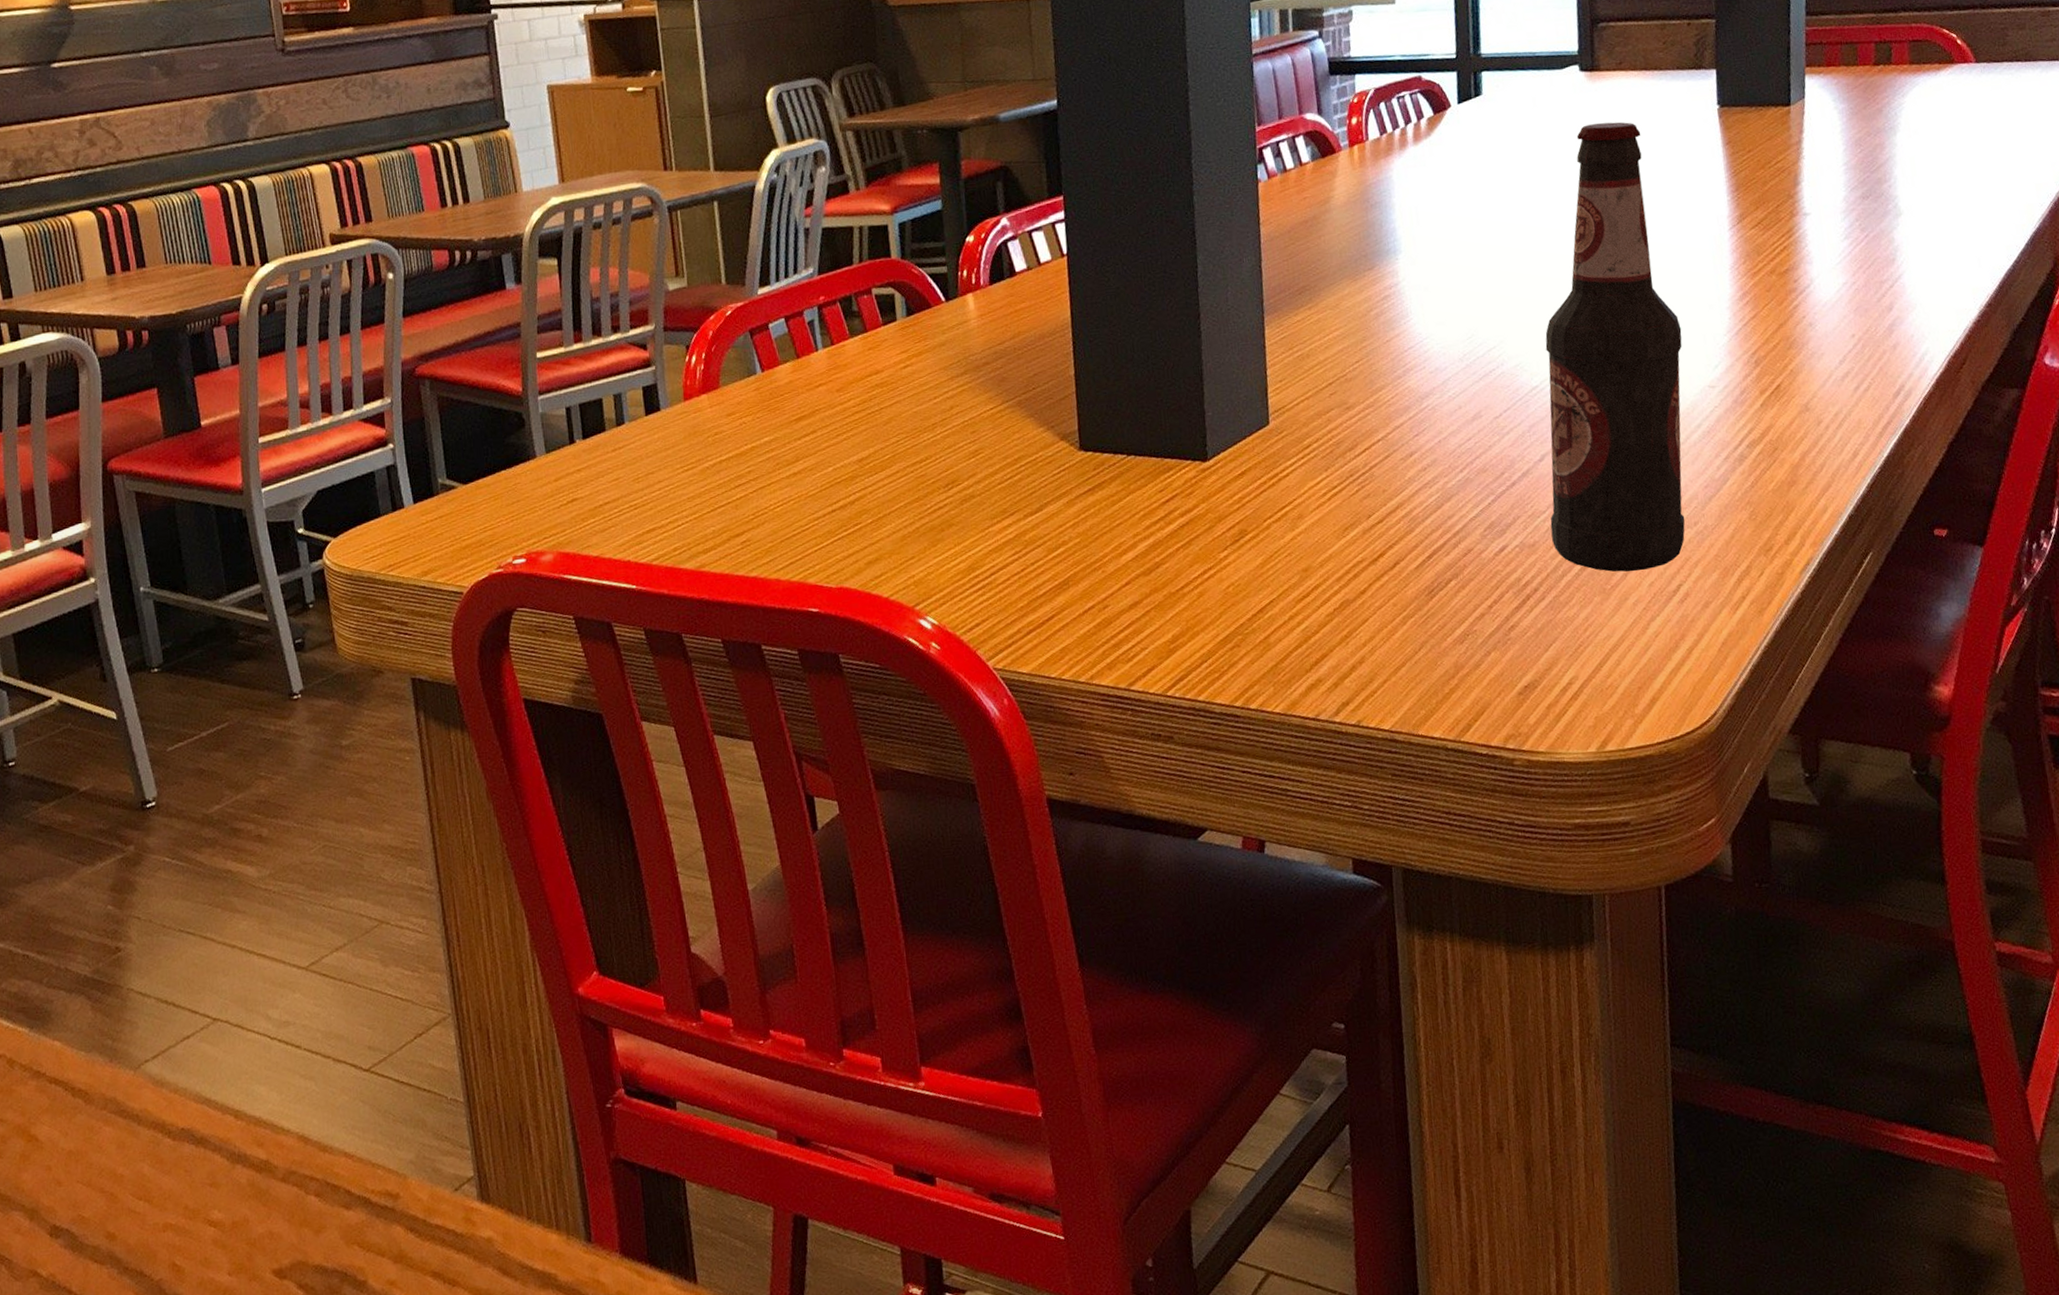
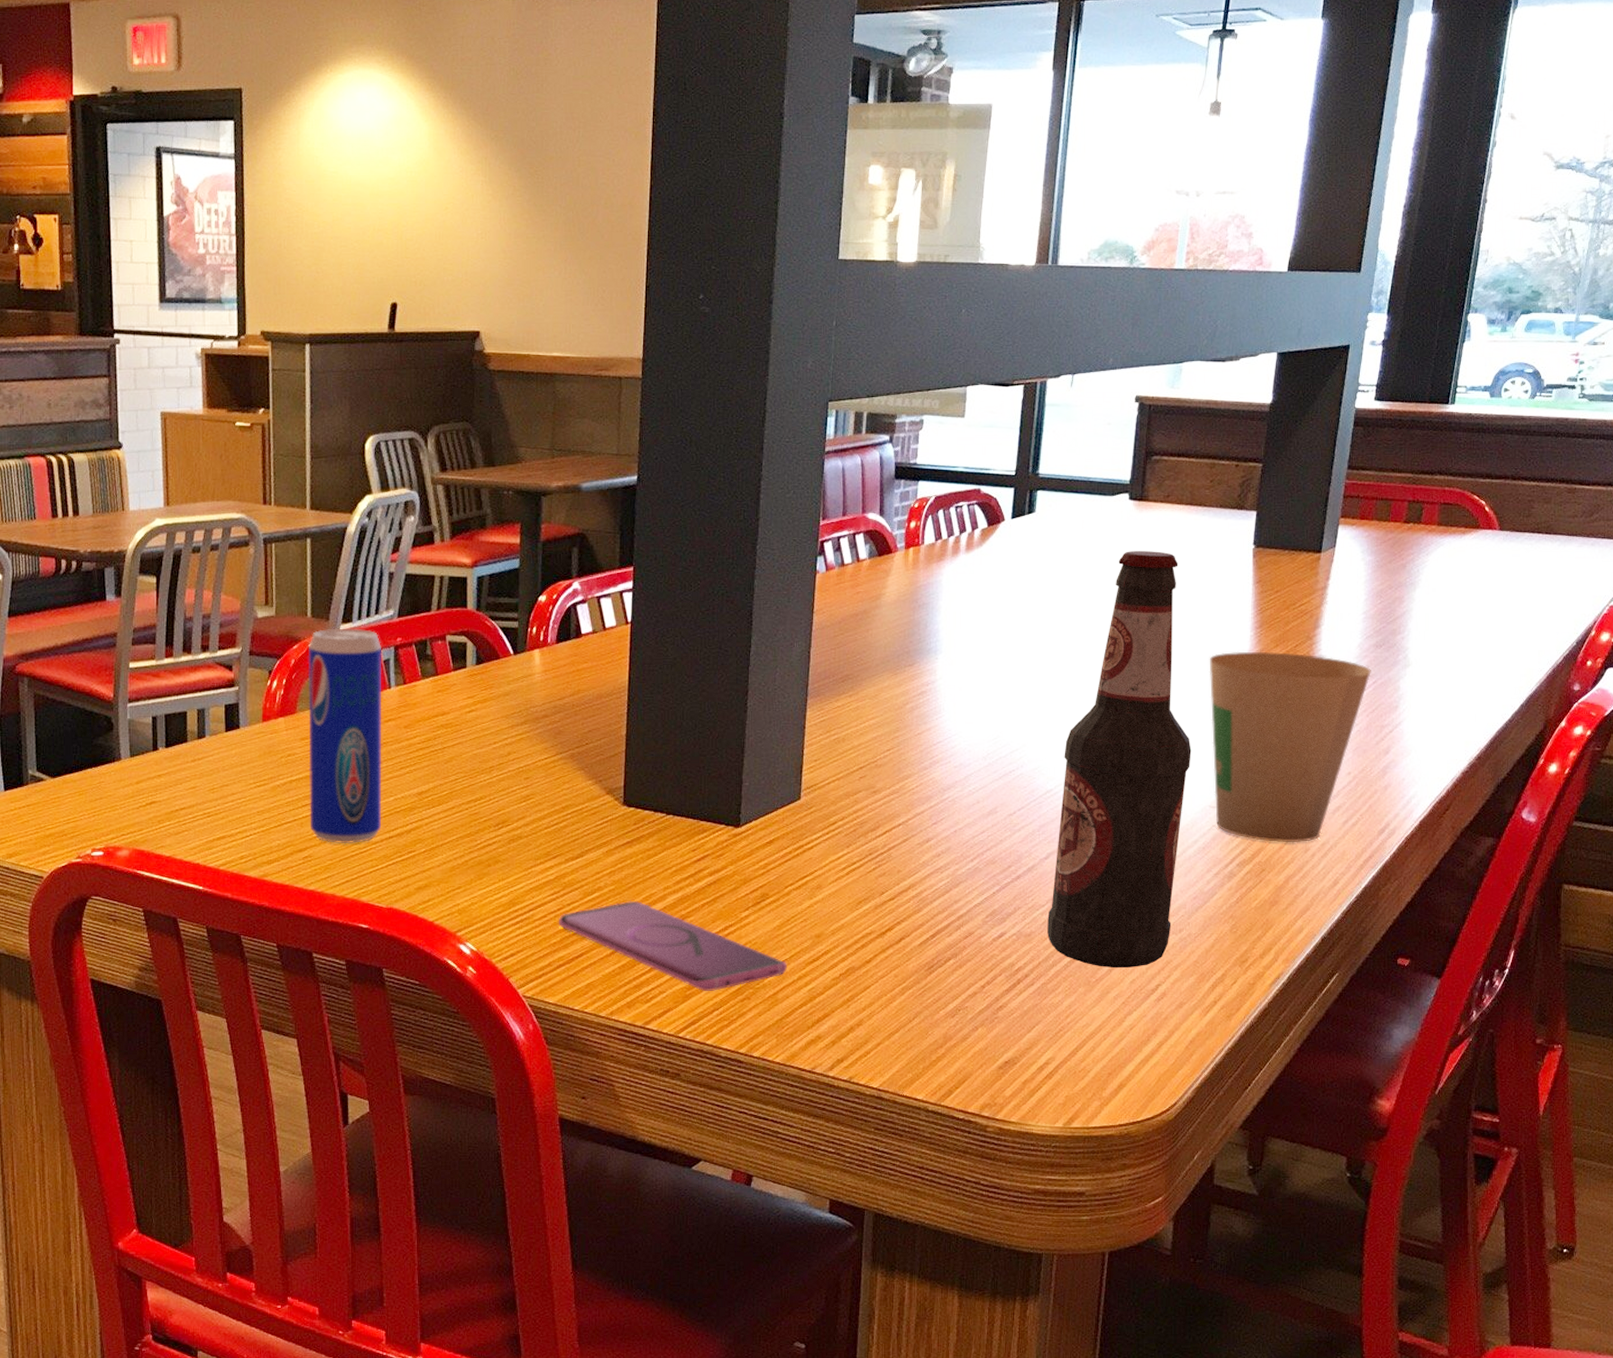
beverage can: none [726,290,822,524] -> present [307,628,381,844]
smartphone: none [1024,552,1276,644] -> present [559,900,787,992]
paper cup: none [1687,213,1862,418] -> present [1209,651,1371,843]

